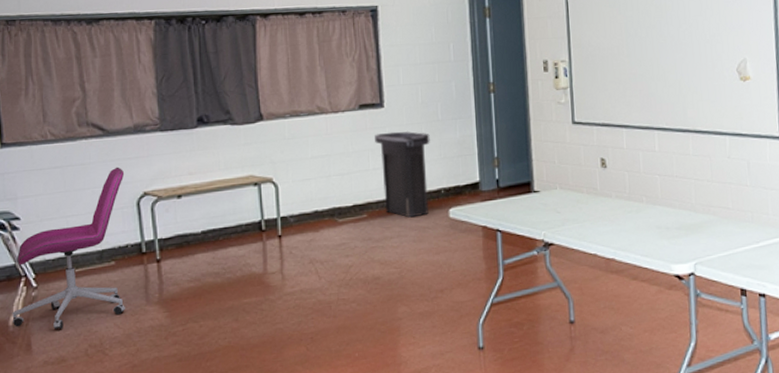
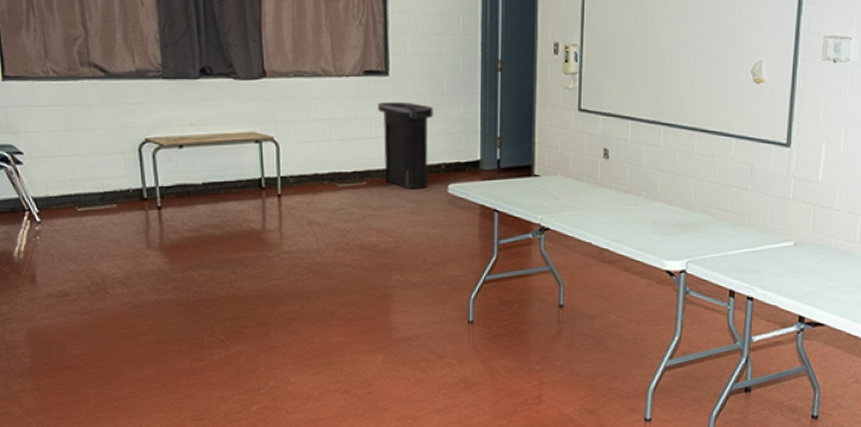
office chair: present [12,167,125,331] -> none [17,110,127,265]

